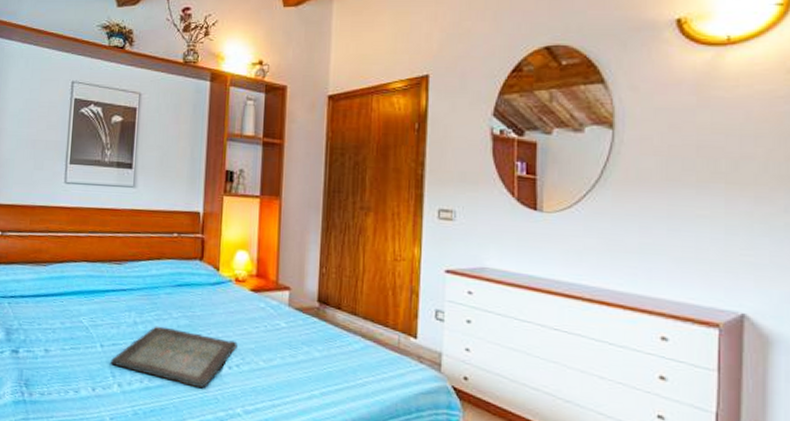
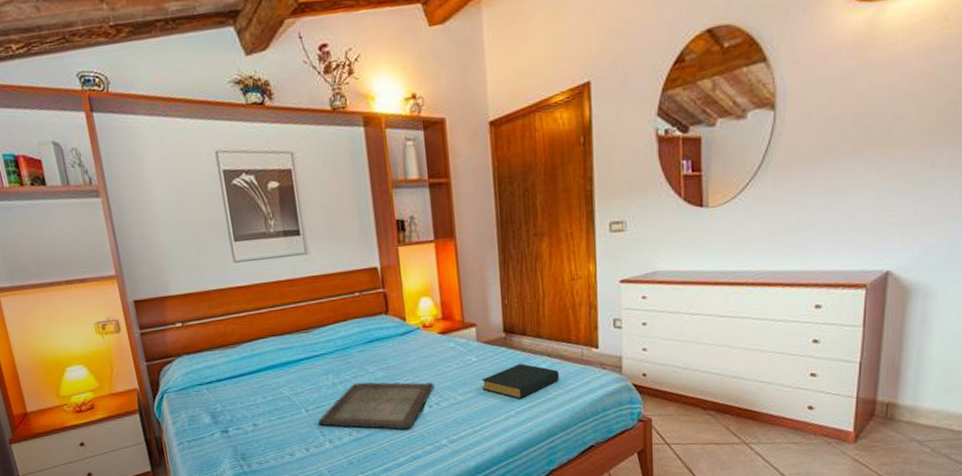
hardback book: none [287,339,373,379] -> present [481,364,560,399]

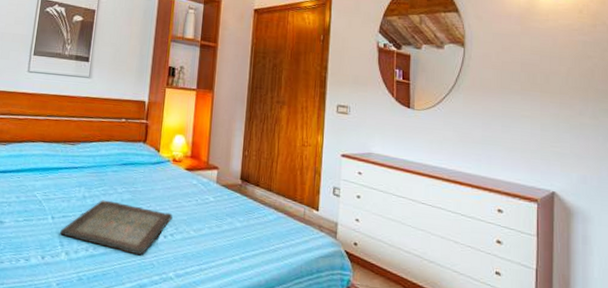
hardback book: present [481,364,560,399] -> none [214,211,283,246]

